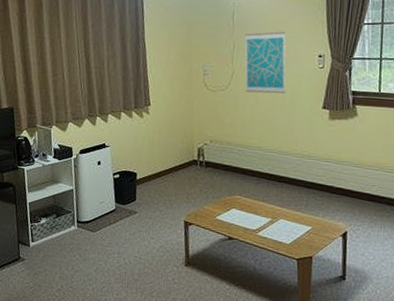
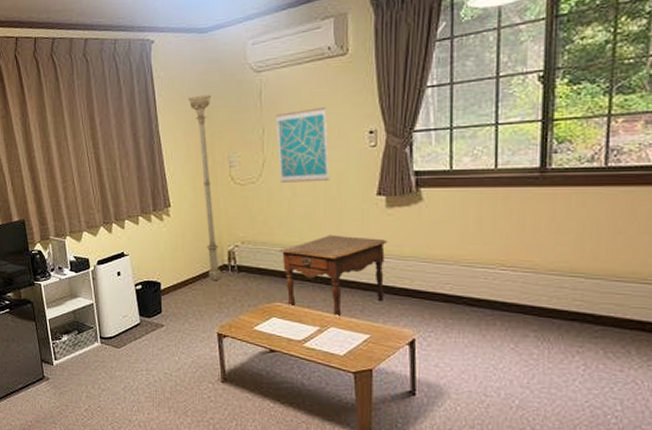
floor lamp: none [172,10,192,175] -> present [188,95,222,281]
side table: none [241,139,330,212] -> present [279,234,388,319]

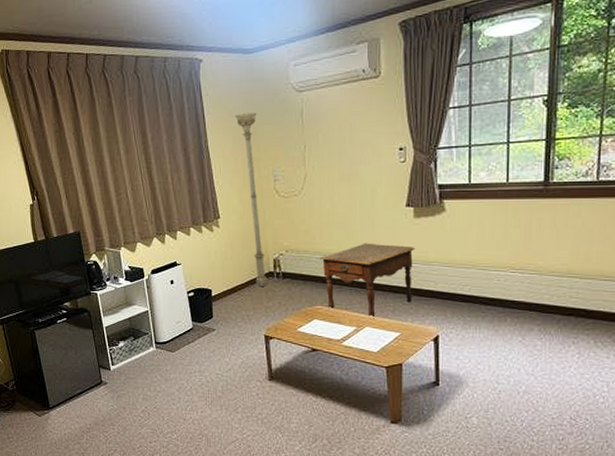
wall art: present [275,107,330,183] -> none [315,126,365,195]

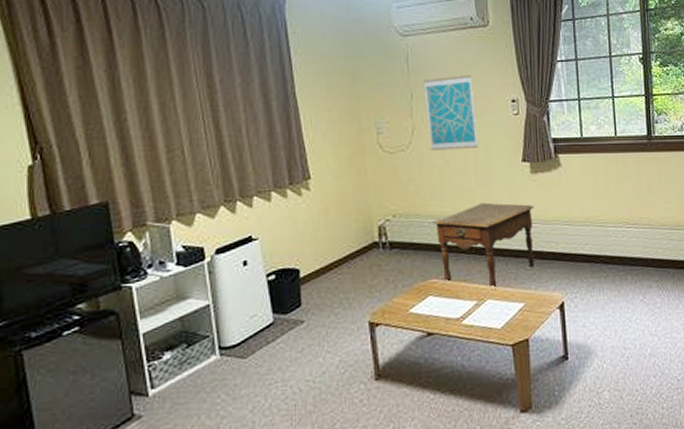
floor lamp: present [235,112,268,288] -> none [329,56,372,262]
wall art: none [315,126,365,195] -> present [423,75,479,150]

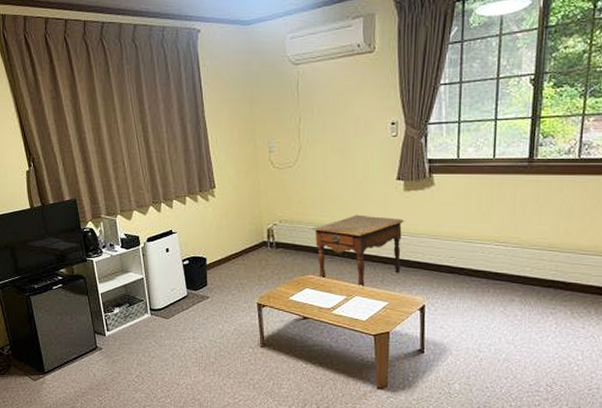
wall art: present [423,75,479,150] -> none [310,100,358,167]

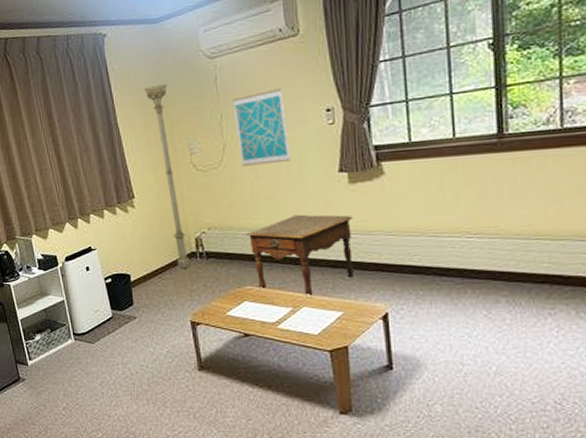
floor lamp: none [232,84,262,257] -> present [144,84,191,269]
wall art: none [310,100,358,167] -> present [232,89,292,166]

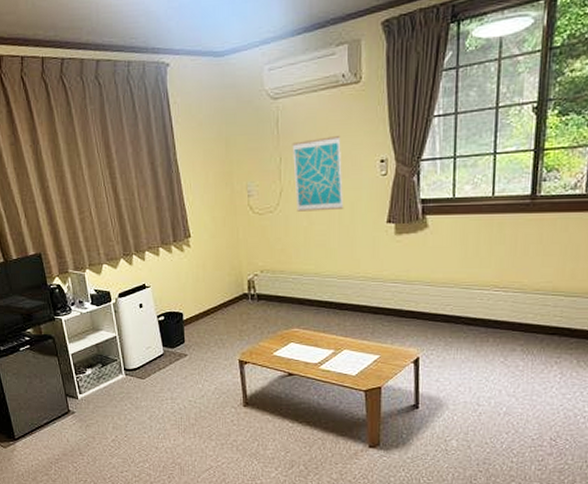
floor lamp: present [144,84,191,269] -> none [205,122,242,310]
side table: present [246,214,354,298] -> none [296,262,397,342]

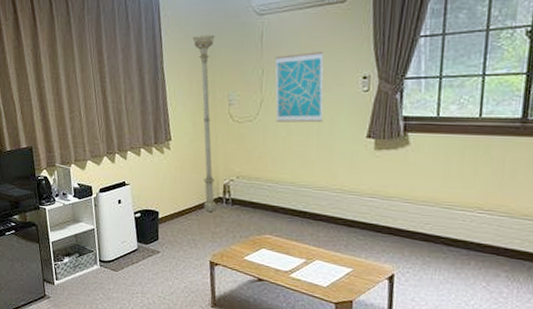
floor lamp: none [205,122,242,310] -> present [192,35,217,213]

